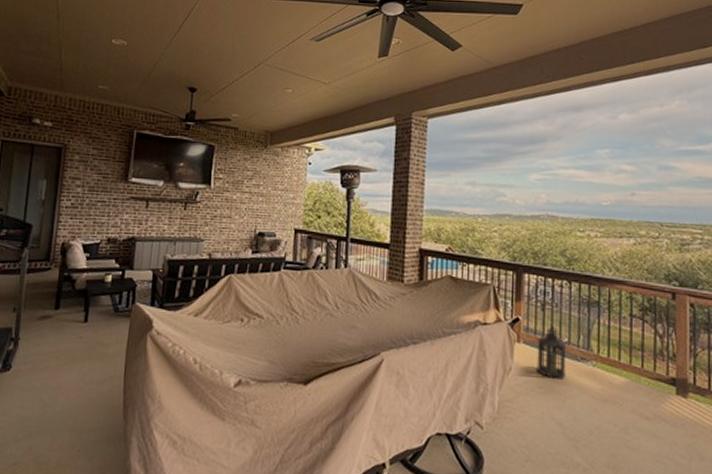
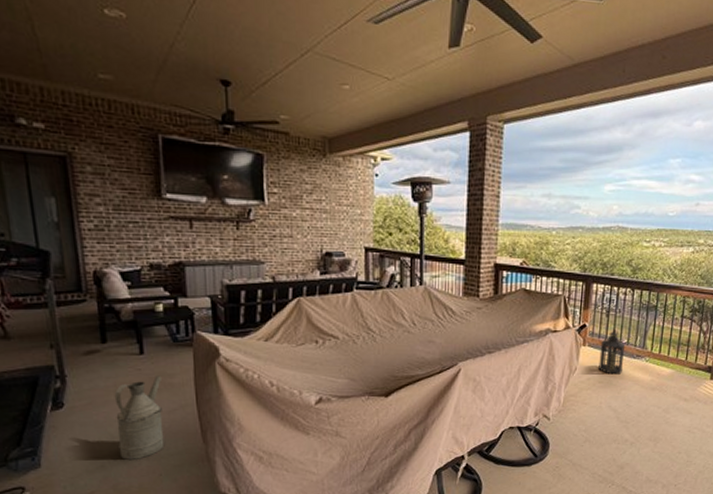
watering can: none [47,344,98,432] -> present [114,376,165,461]

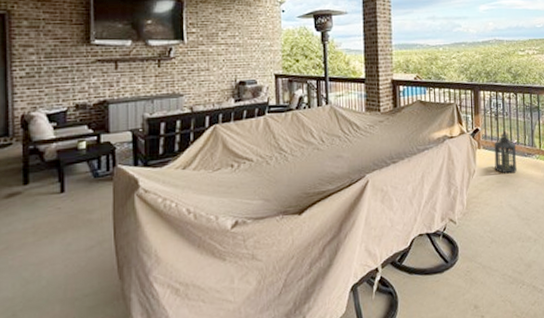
watering can: present [114,376,165,461] -> none [32,212,81,306]

